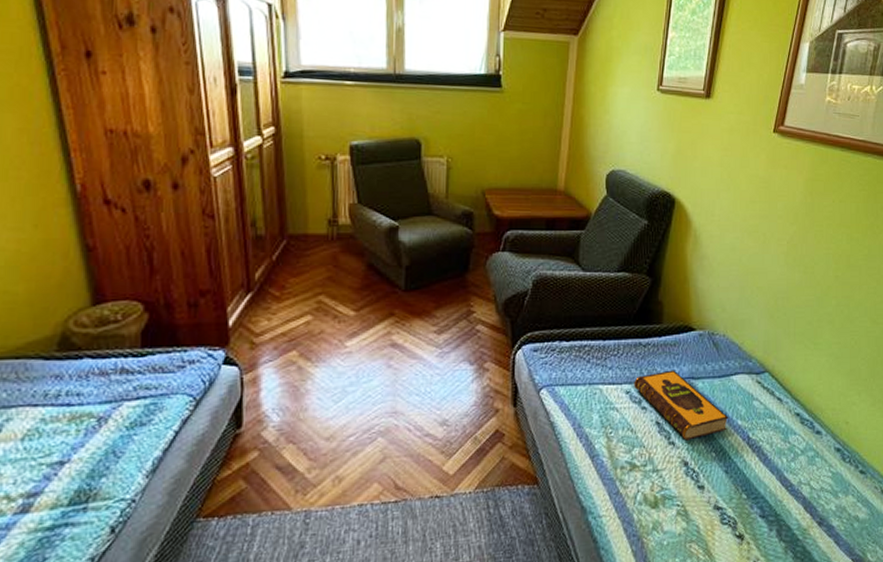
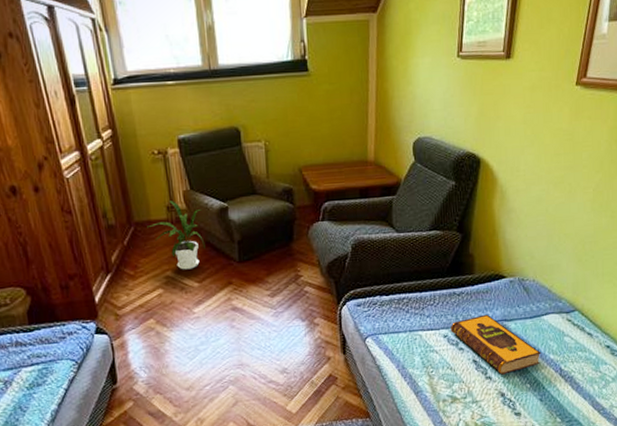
house plant: none [302,214,369,295] -> present [147,201,206,270]

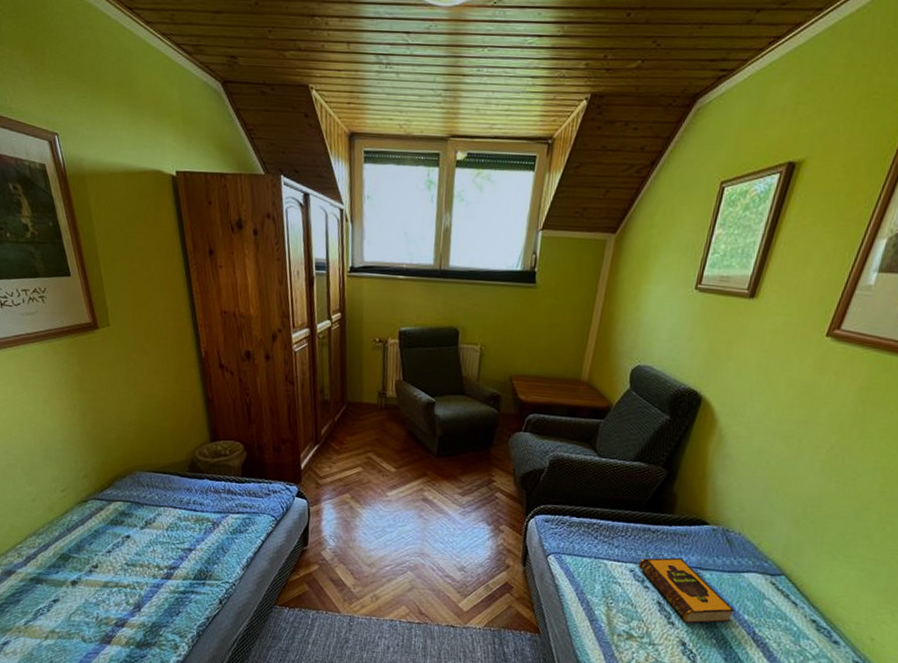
house plant: present [147,201,206,270] -> none [358,387,411,455]

